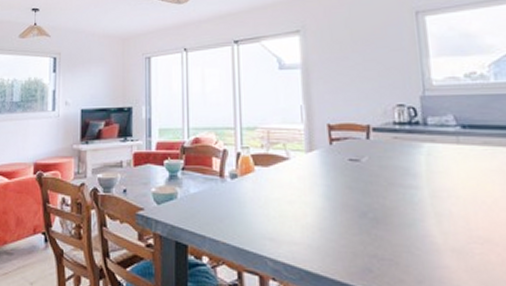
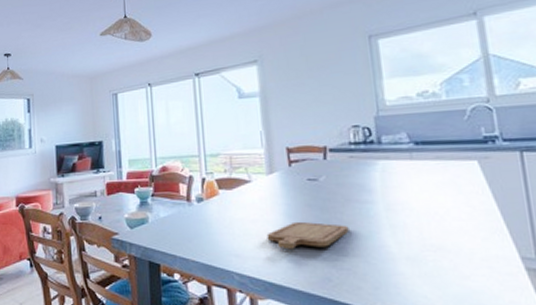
chopping board: none [304,204,392,235] -> present [266,221,349,250]

